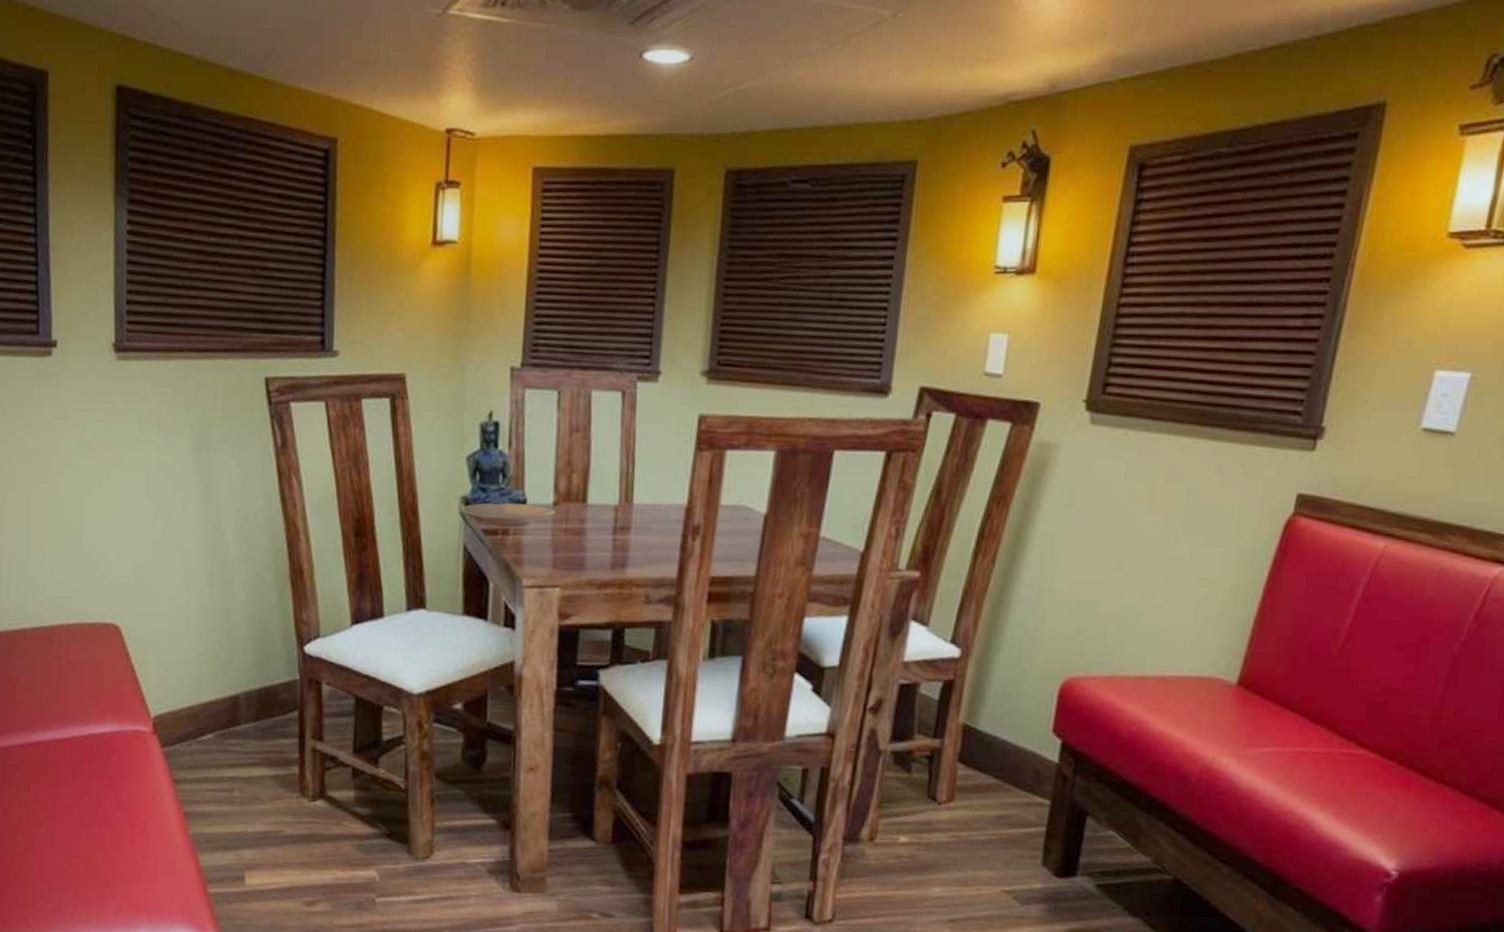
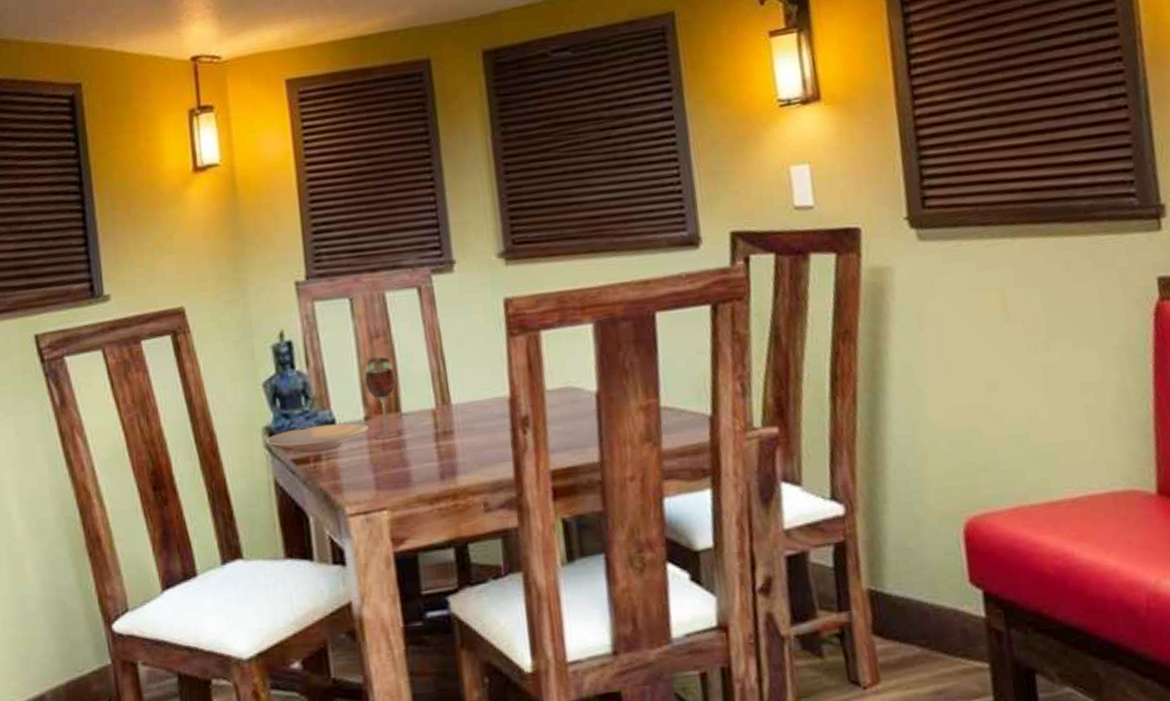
wineglass: none [559,450,588,526] -> present [364,357,400,440]

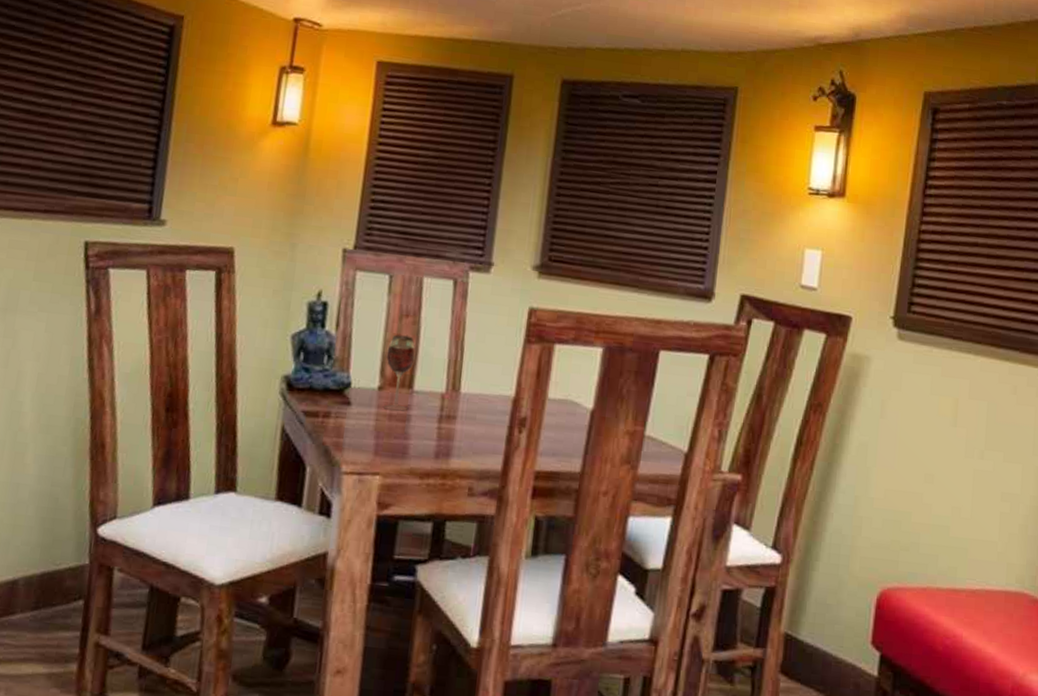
plate: present [265,423,370,452] -> none [282,383,381,409]

